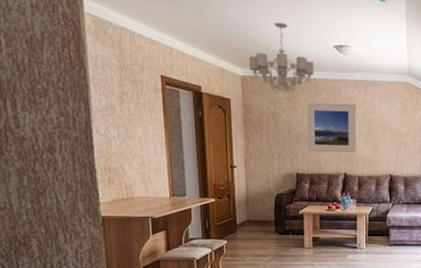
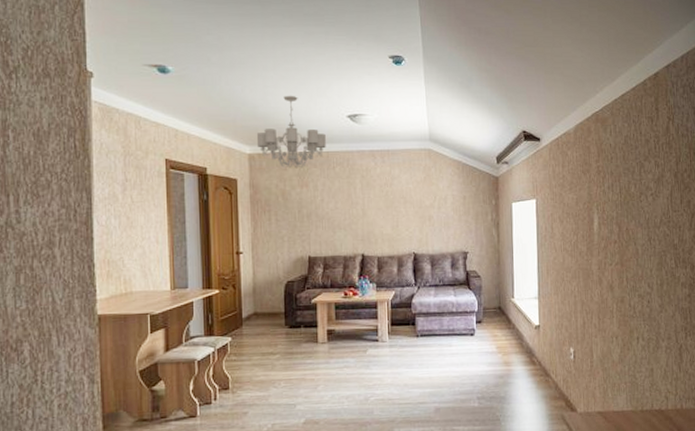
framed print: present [307,102,356,152] -> none [319,176,374,232]

